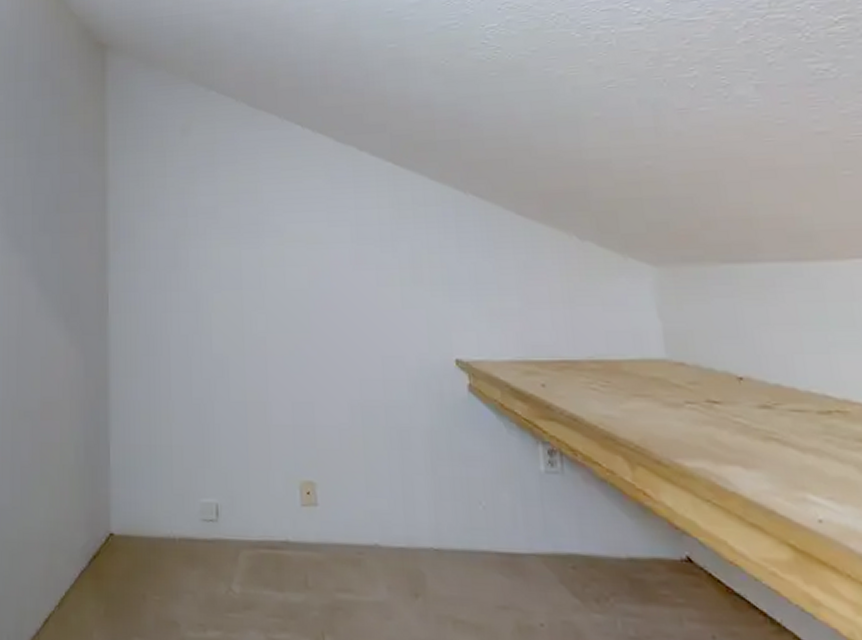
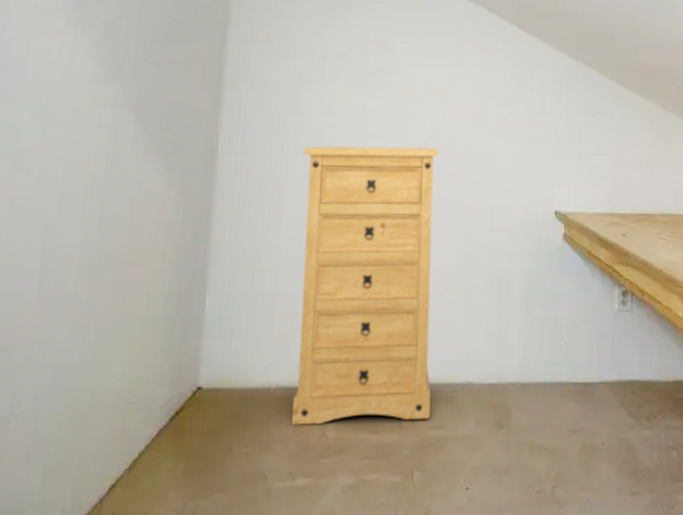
dresser: none [185,297,336,581] -> present [291,146,438,425]

